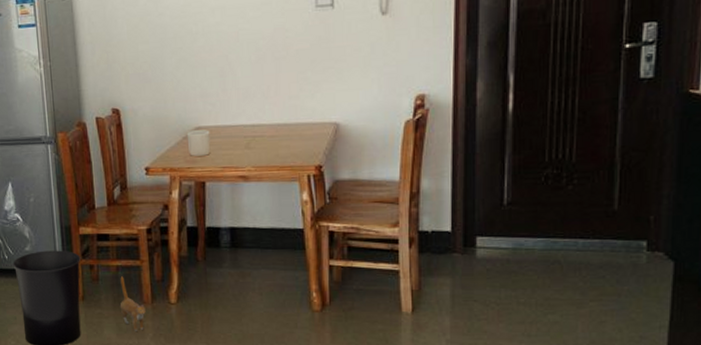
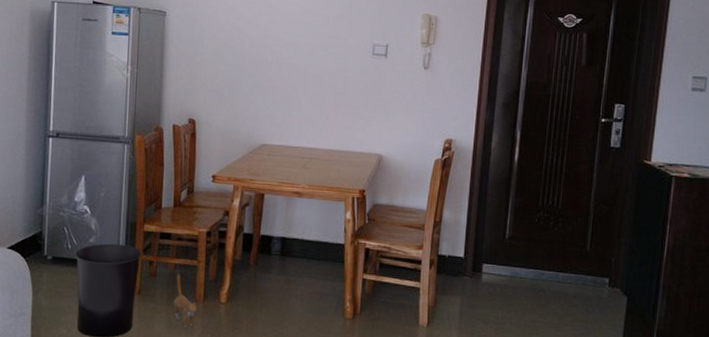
mug: present [186,130,211,157] -> none [252,147,273,171]

